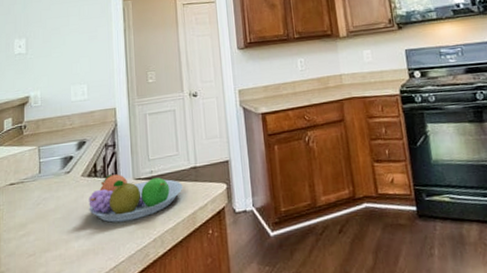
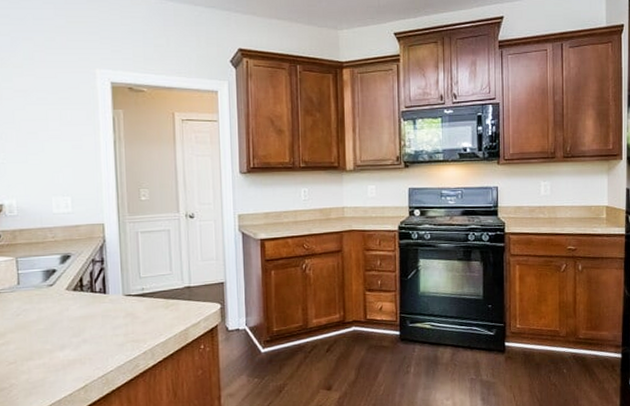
fruit bowl: present [88,174,183,223] -> none [74,289,176,335]

